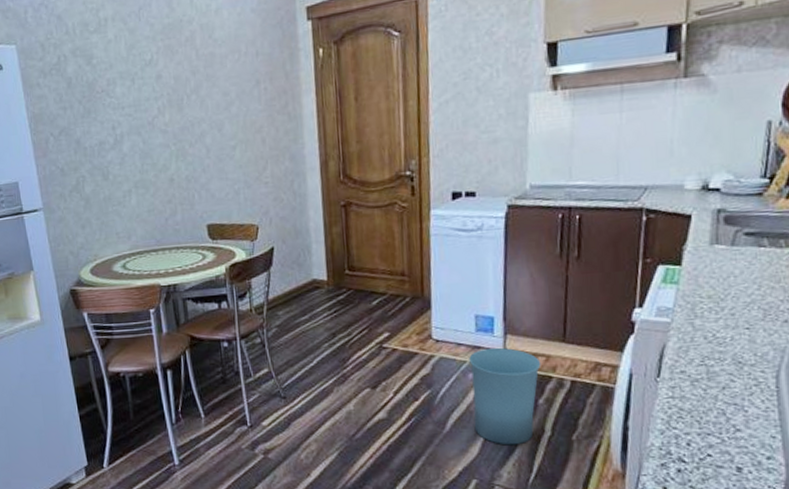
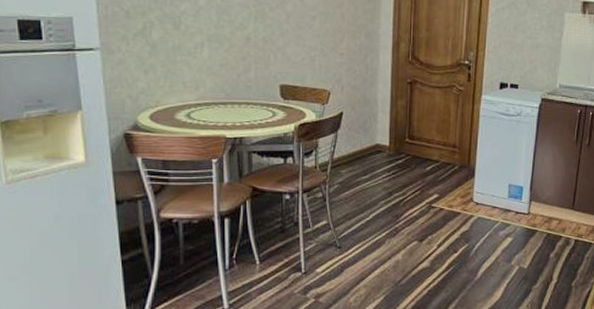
waste bin: present [469,347,541,445] -> none [500,211,555,290]

